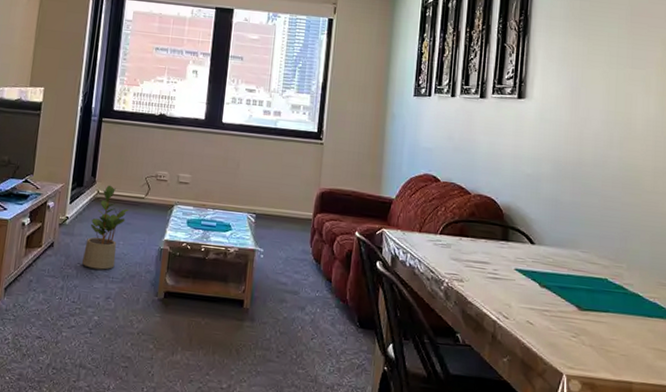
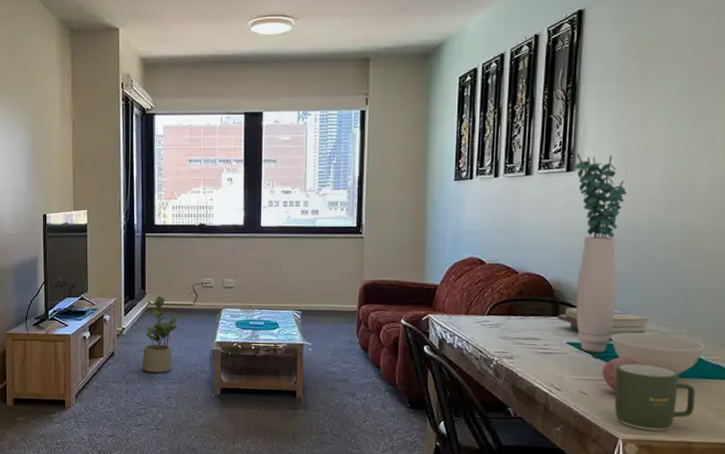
books: none [507,233,592,270] -> present [558,308,650,340]
vase: none [524,82,573,282] -> present [574,153,628,353]
fruit: none [548,288,584,323] -> present [602,357,641,391]
bowl: none [556,263,644,310] -> present [610,332,706,375]
mug: none [559,295,635,369] -> present [614,363,695,431]

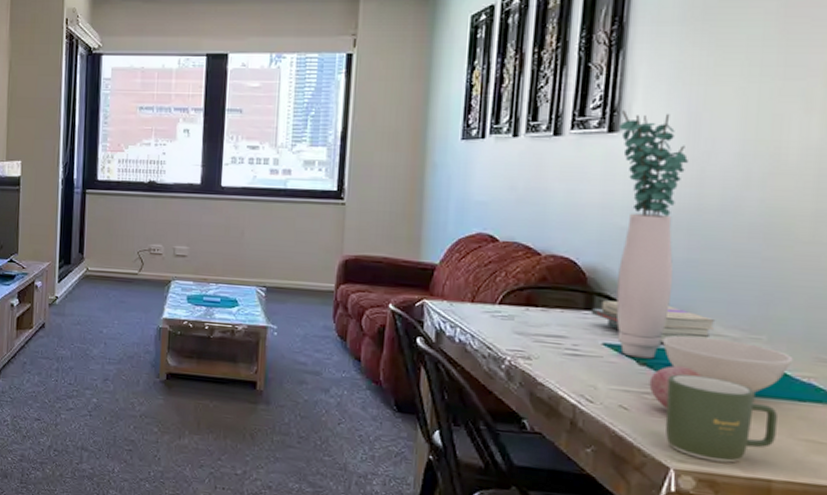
potted plant: present [142,295,180,373] -> none [76,261,122,351]

